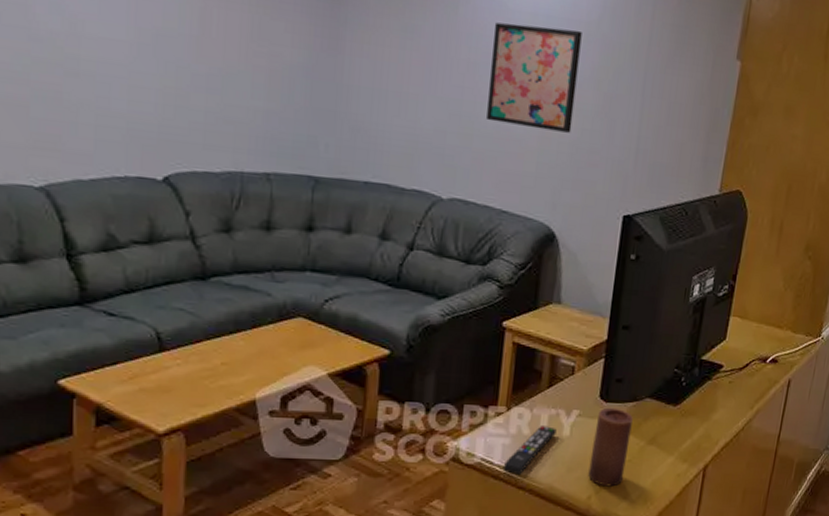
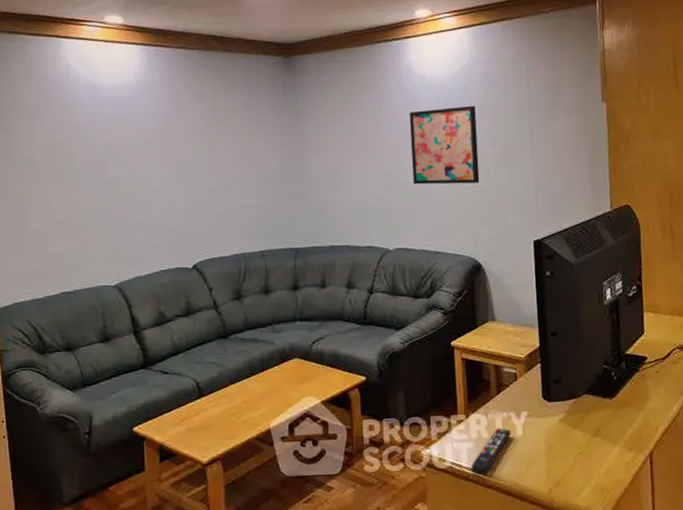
candle: present [588,407,633,487] -> none [544,406,578,480]

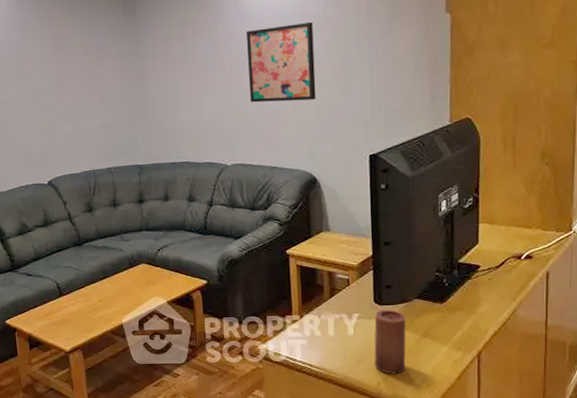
remote control: present [470,427,511,476] -> none [304,327,343,369]
candle: none [544,406,578,480] -> present [374,309,406,374]

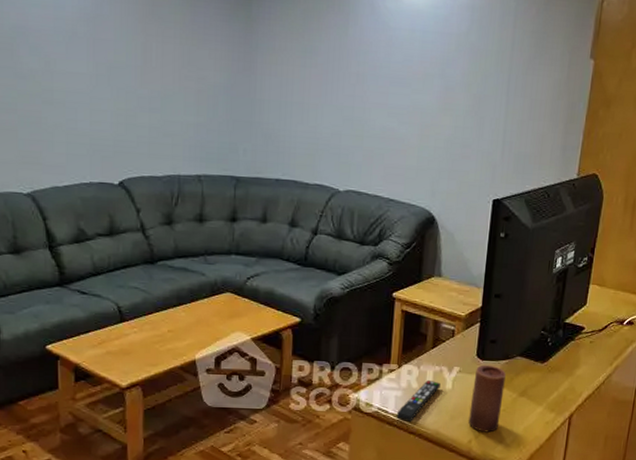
wall art: present [247,21,316,103] -> none [374,39,453,130]
remote control: none [304,327,343,369] -> present [396,379,441,423]

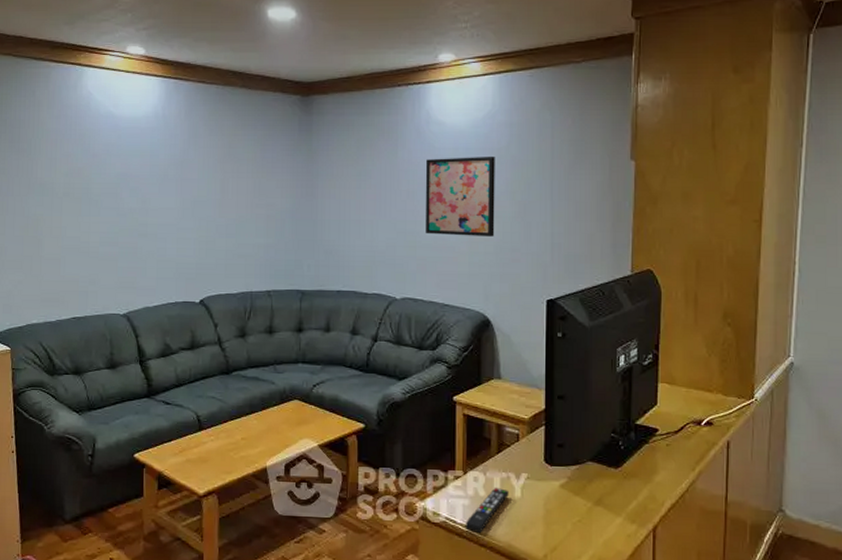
wall art: none [374,39,453,130] -> present [426,156,495,237]
candle: present [468,364,506,433] -> none [542,470,577,546]

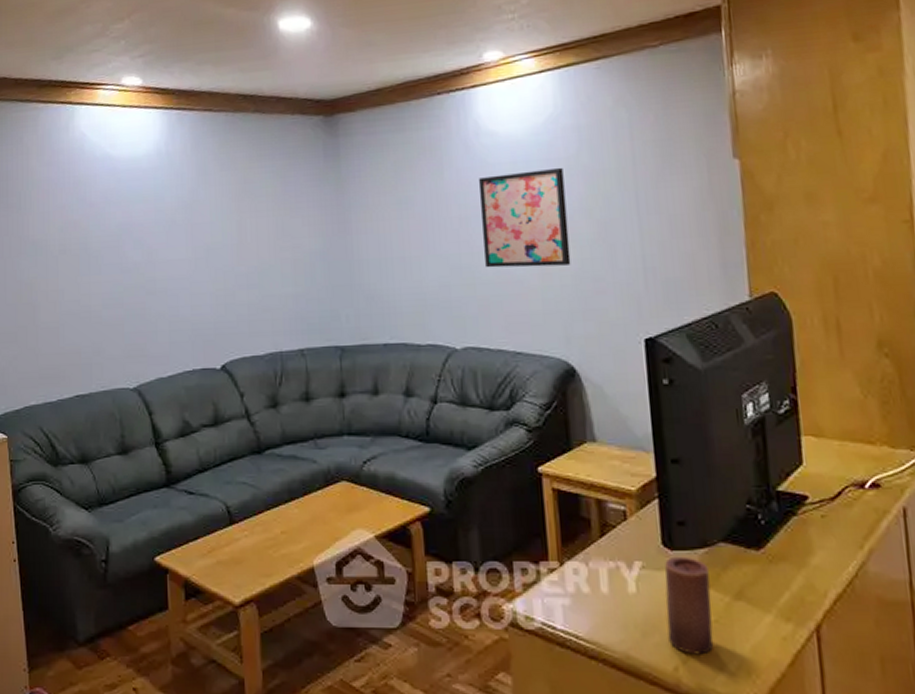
remote control: present [465,487,509,534] -> none [567,580,620,643]
candle: none [542,470,577,546] -> present [665,556,714,655]

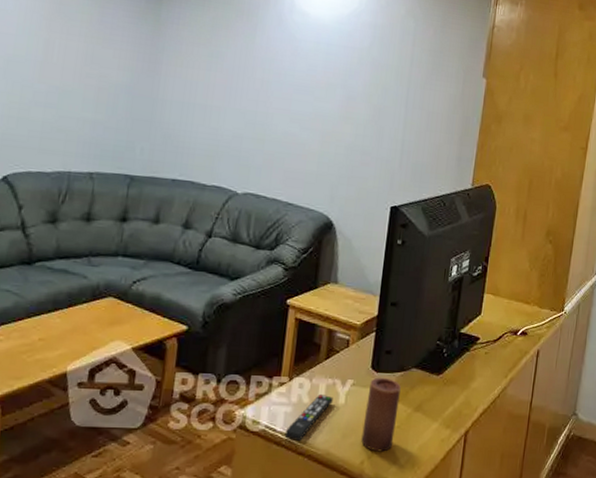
wall art: present [479,167,571,268] -> none [276,49,356,138]
remote control: none [567,580,620,643] -> present [284,393,333,442]

